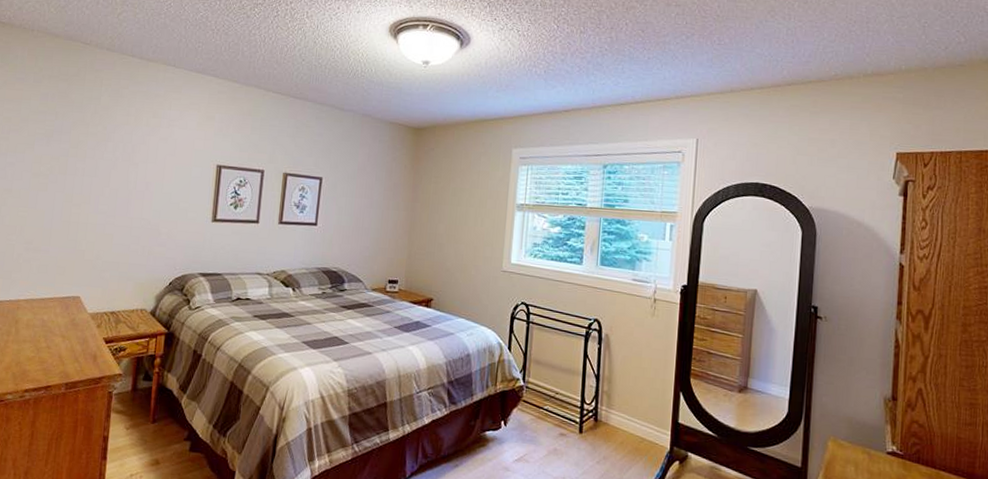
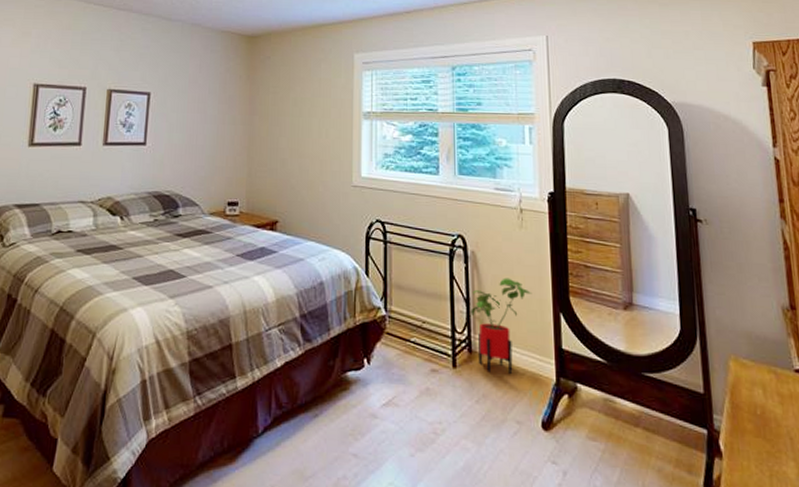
house plant: none [600,359,657,441] -> present [471,278,532,374]

